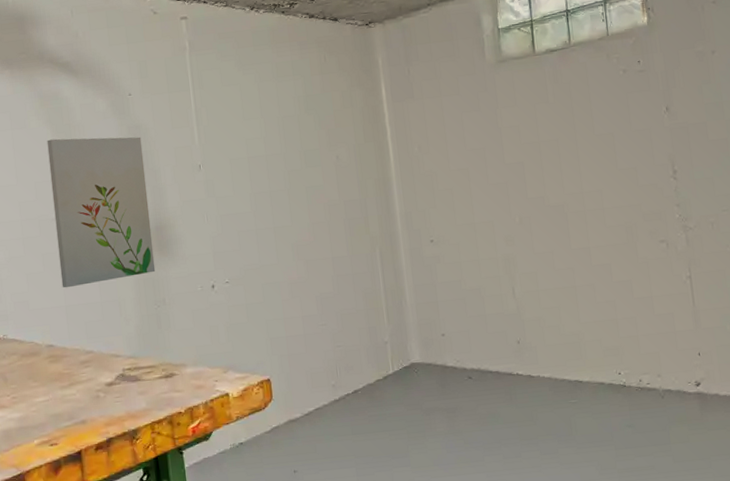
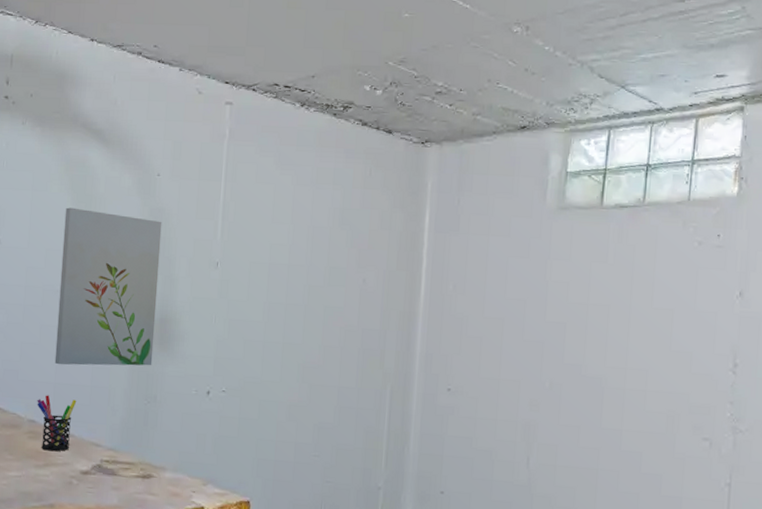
pen holder: none [51,318,91,371] -> present [37,395,77,452]

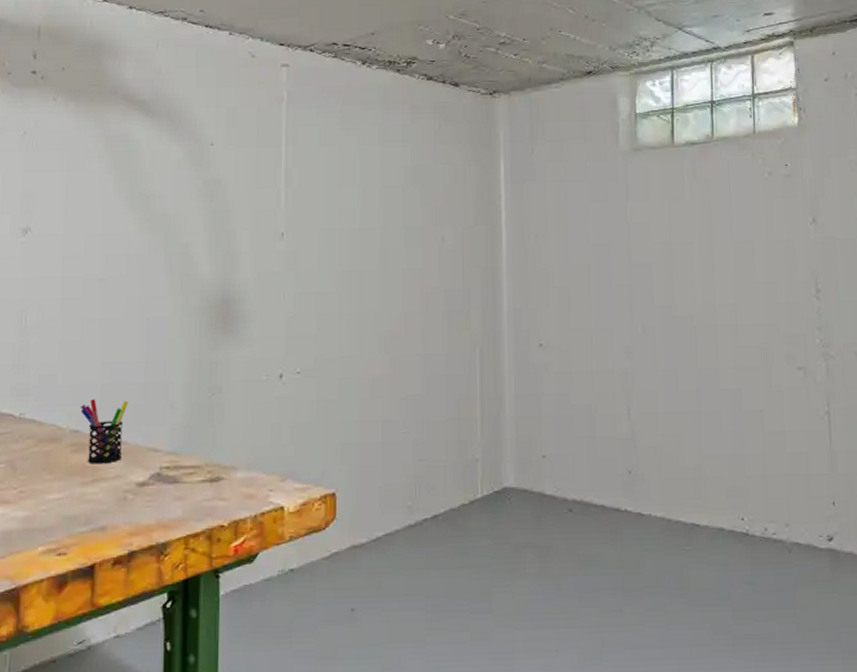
wall art: present [54,207,162,366] -> none [100,186,219,363]

